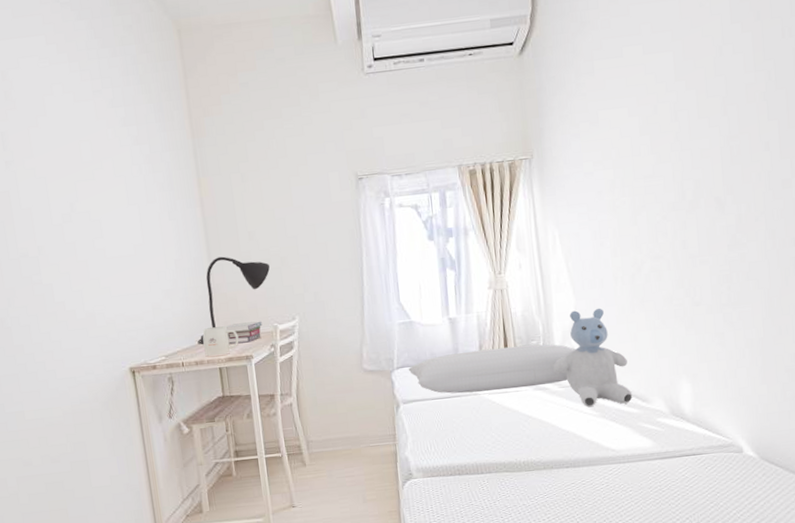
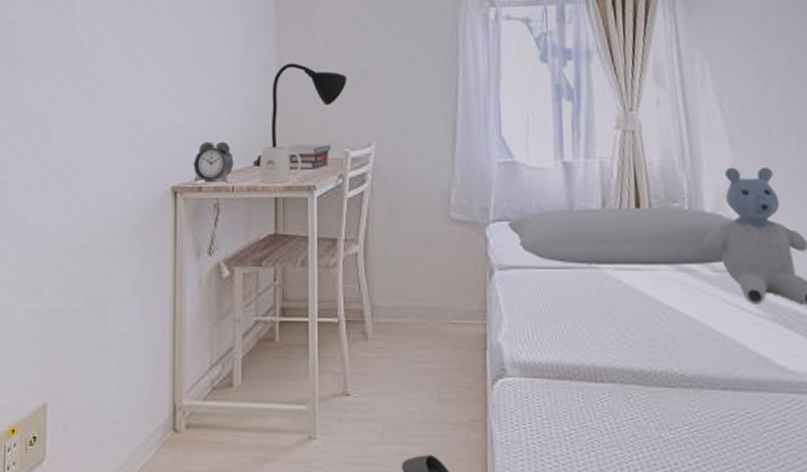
alarm clock: none [145,326,181,362] -> present [193,141,234,183]

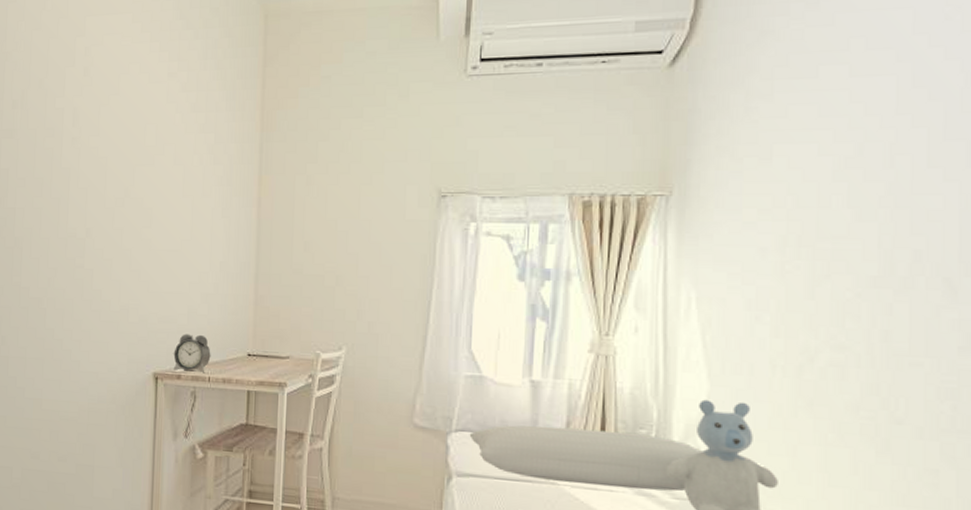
desk lamp: present [253,63,346,168] -> none [229,265,322,362]
mug: present [260,146,302,184] -> none [235,343,275,378]
books: present [287,144,331,170] -> none [262,343,303,368]

